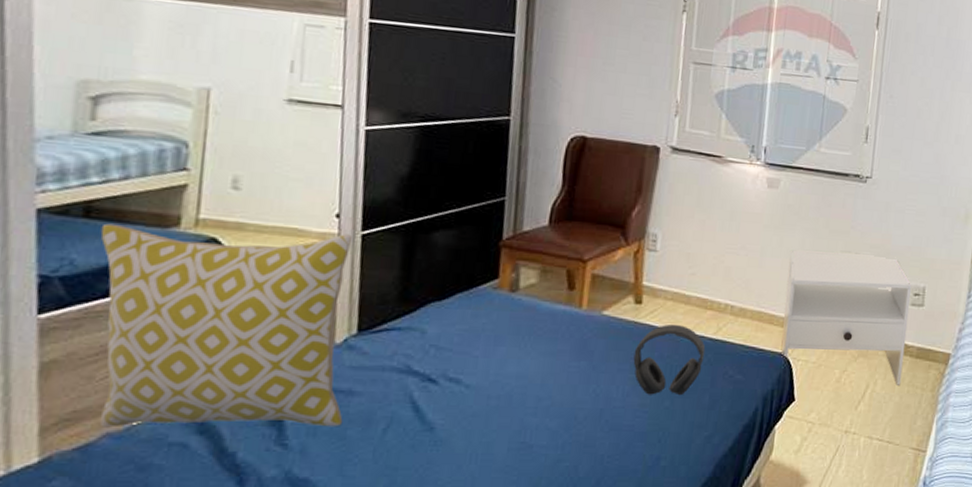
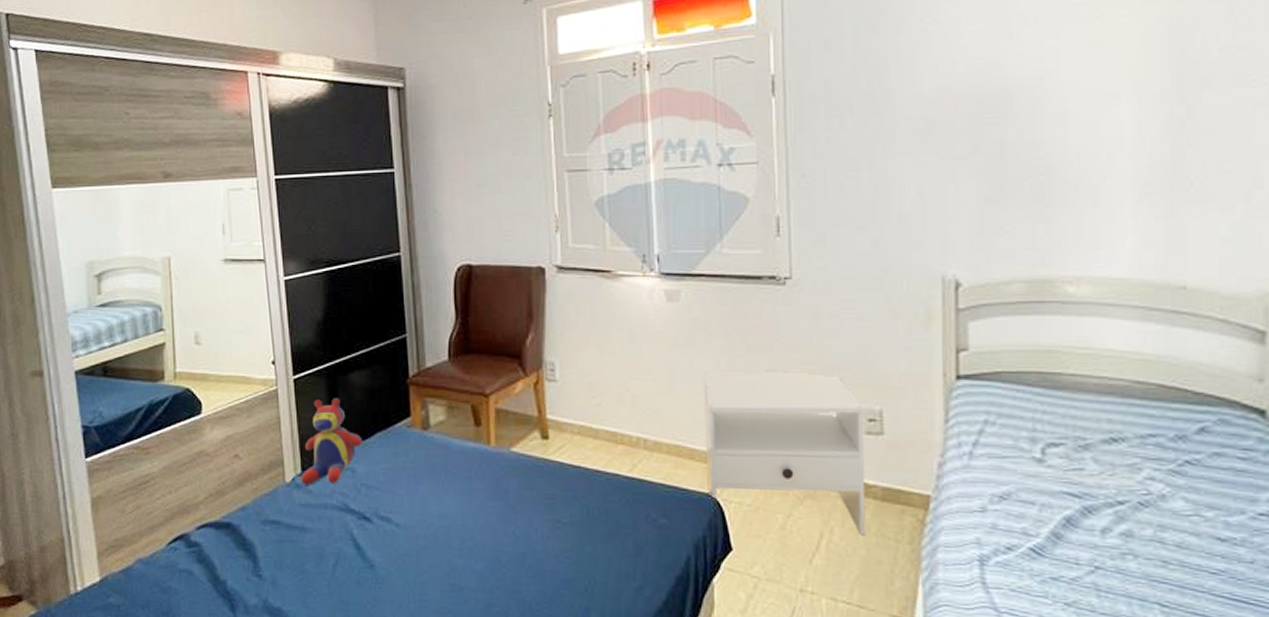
pillow: present [99,223,352,428] -> none [115,379,301,561]
stuffed animal: none [355,257,438,347] -> present [301,398,362,485]
headphones: present [633,325,706,396] -> none [548,461,622,541]

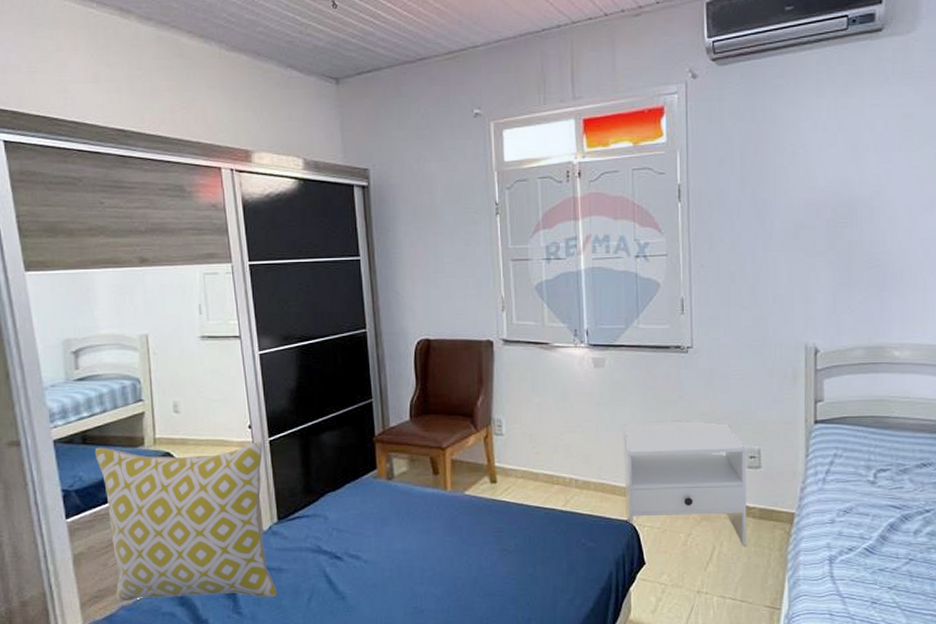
pillow: none [115,379,301,561] -> present [94,441,278,602]
stuffed animal: present [301,398,362,485] -> none [277,456,333,532]

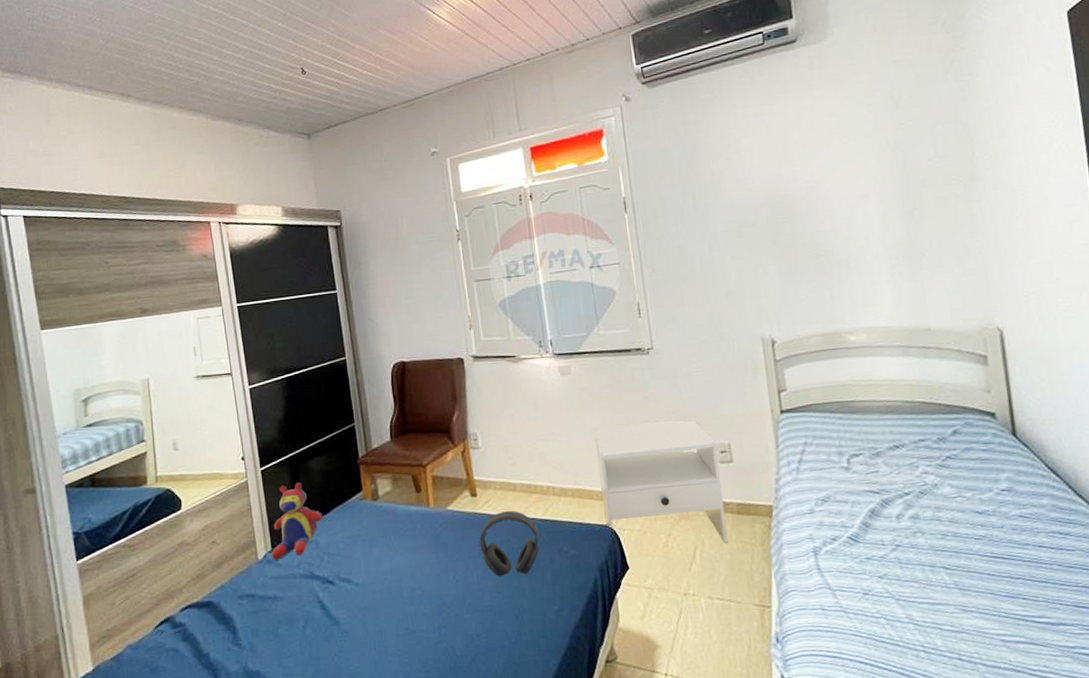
pillow: present [94,441,278,602] -> none [102,472,275,641]
stuffed animal: none [277,456,333,532] -> present [271,482,323,560]
headphones: none [496,500,558,563] -> present [479,511,540,577]

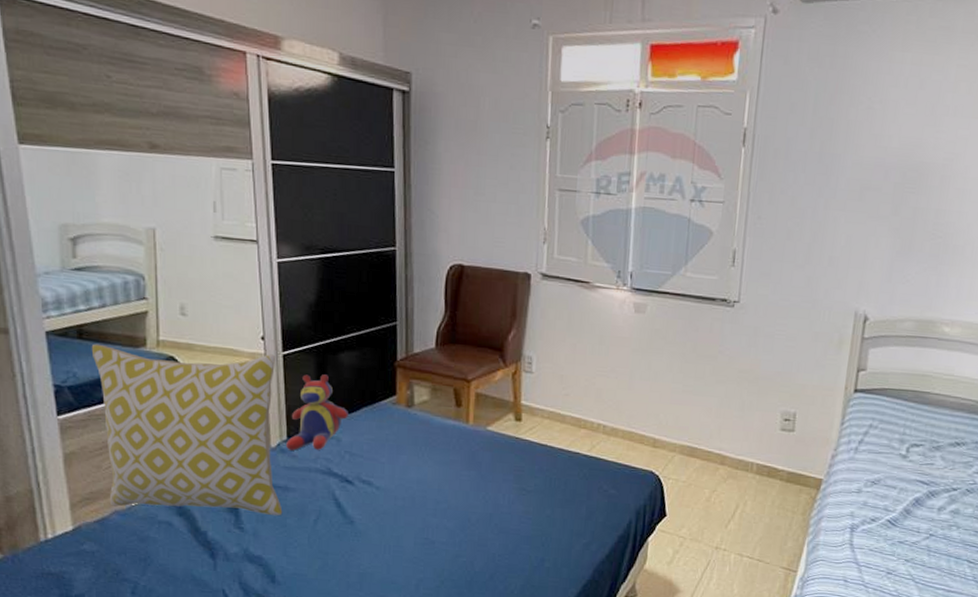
pillow: none [102,472,275,641] -> present [91,343,283,516]
headphones: present [479,511,540,577] -> none [516,441,581,506]
nightstand: present [594,418,729,543] -> none [652,373,782,507]

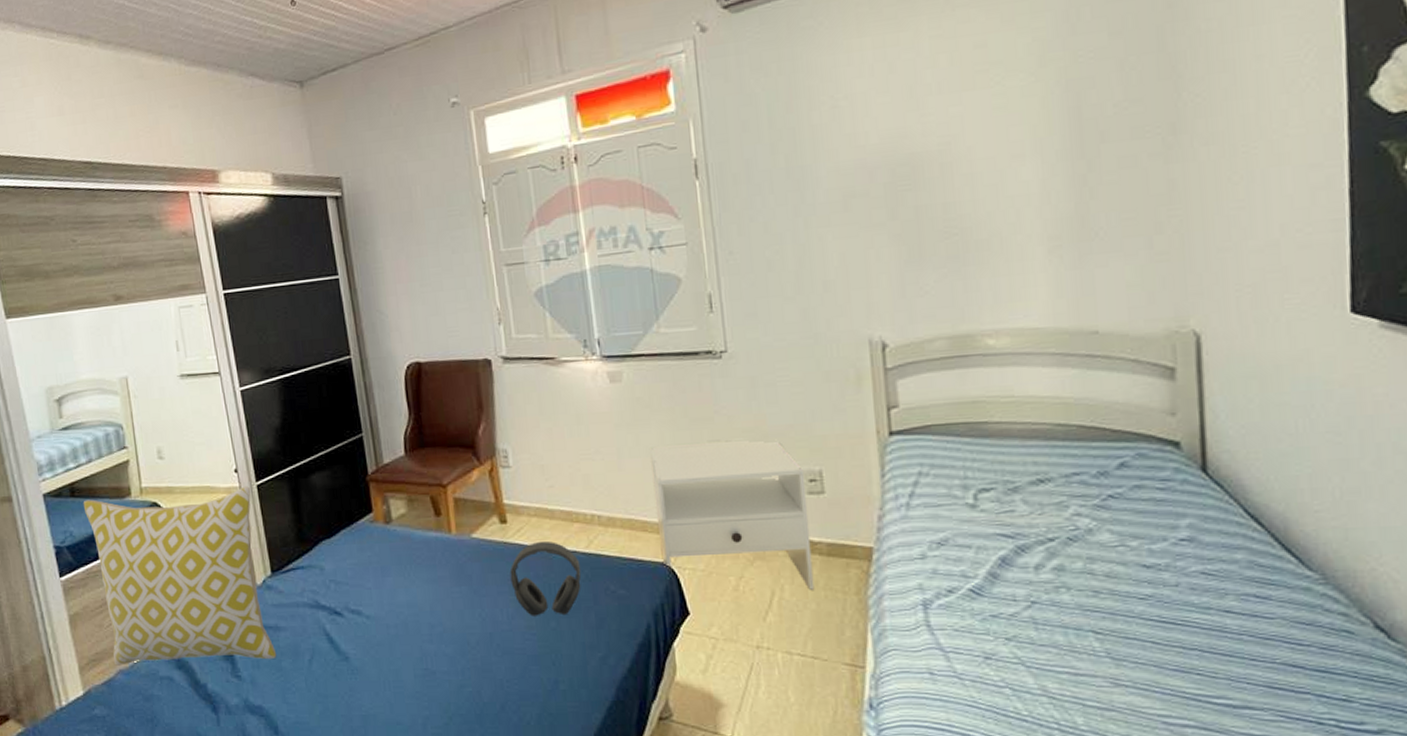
stuffed animal: present [286,374,348,451] -> none [271,500,328,586]
headphones: none [516,441,581,506] -> present [509,541,582,616]
nightstand: none [652,373,782,507] -> present [650,437,815,590]

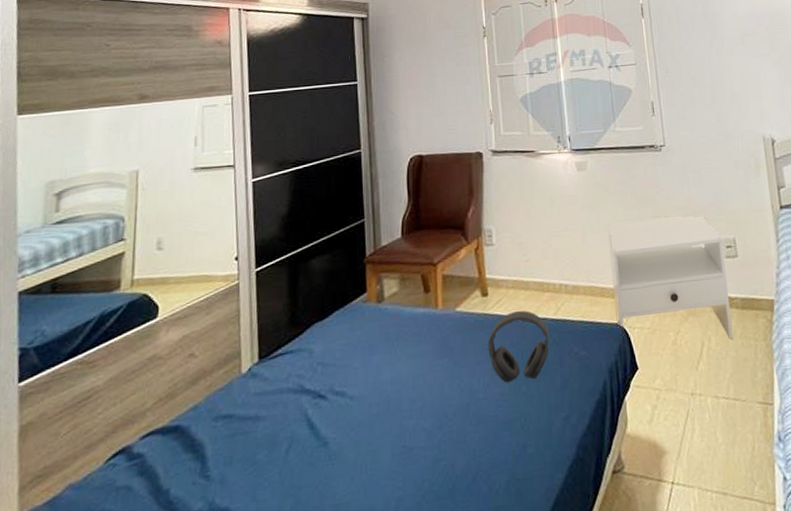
pillow: present [83,486,277,666] -> none [63,273,253,480]

